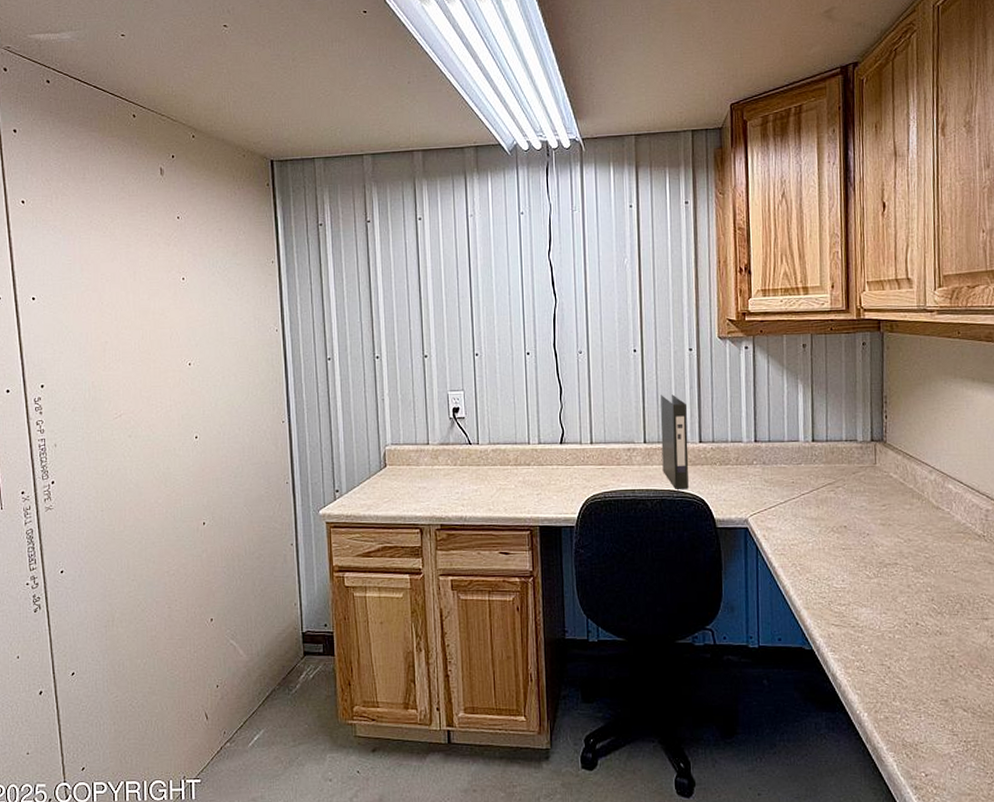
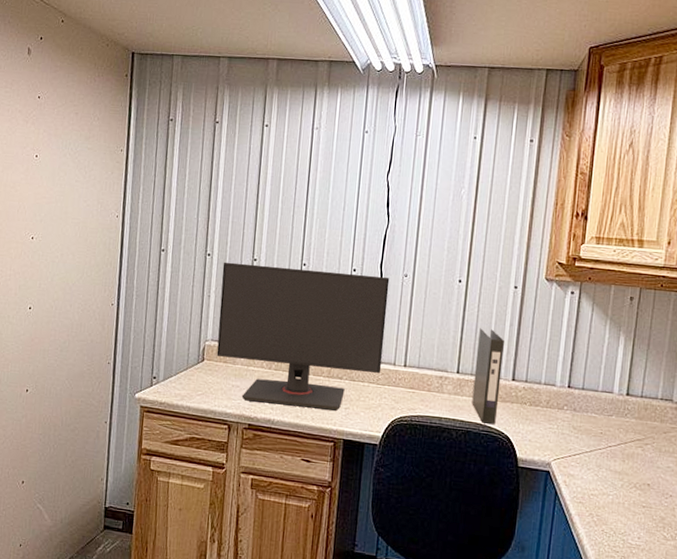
computer monitor: none [393,356,568,501] -> present [216,262,390,411]

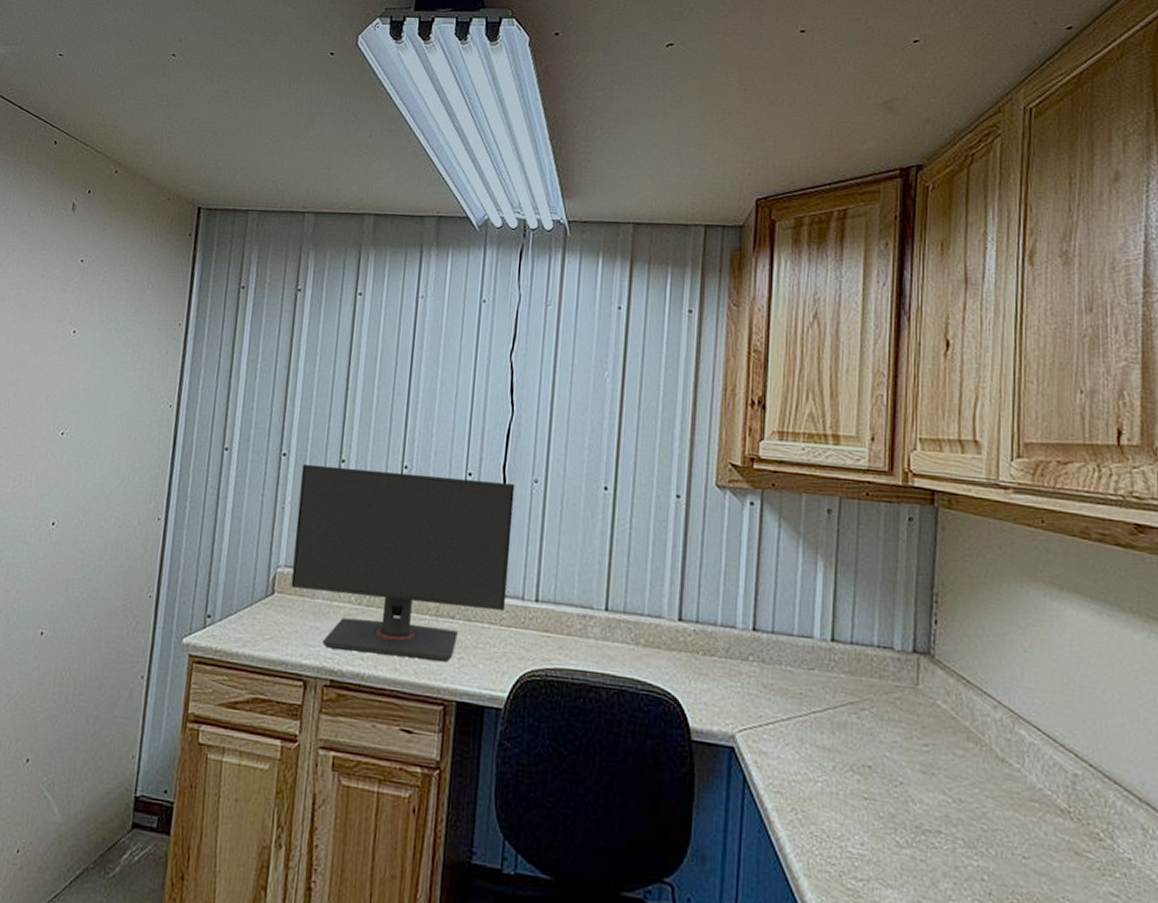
binder: present [472,328,505,424] -> none [626,550,667,681]

